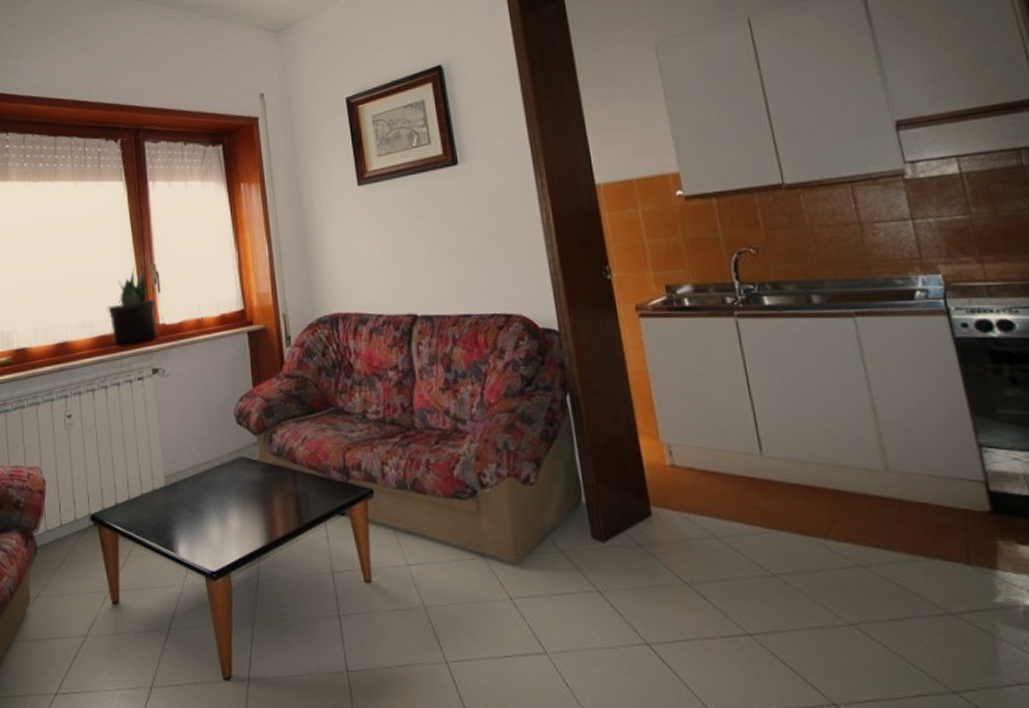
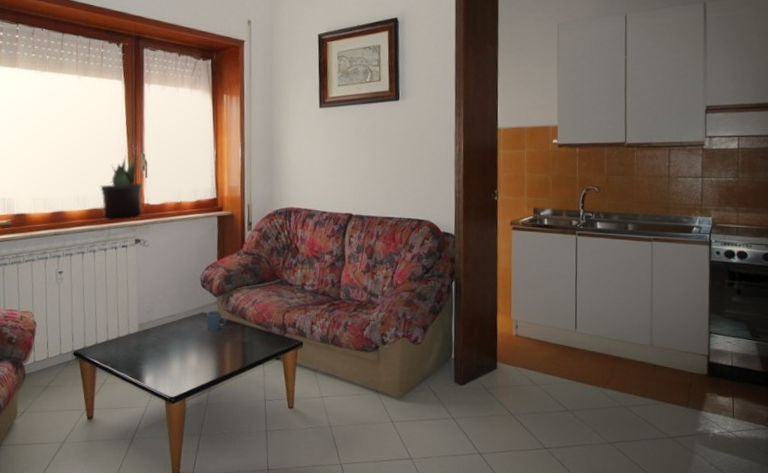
mug: none [247,454,272,481] -> present [207,311,226,332]

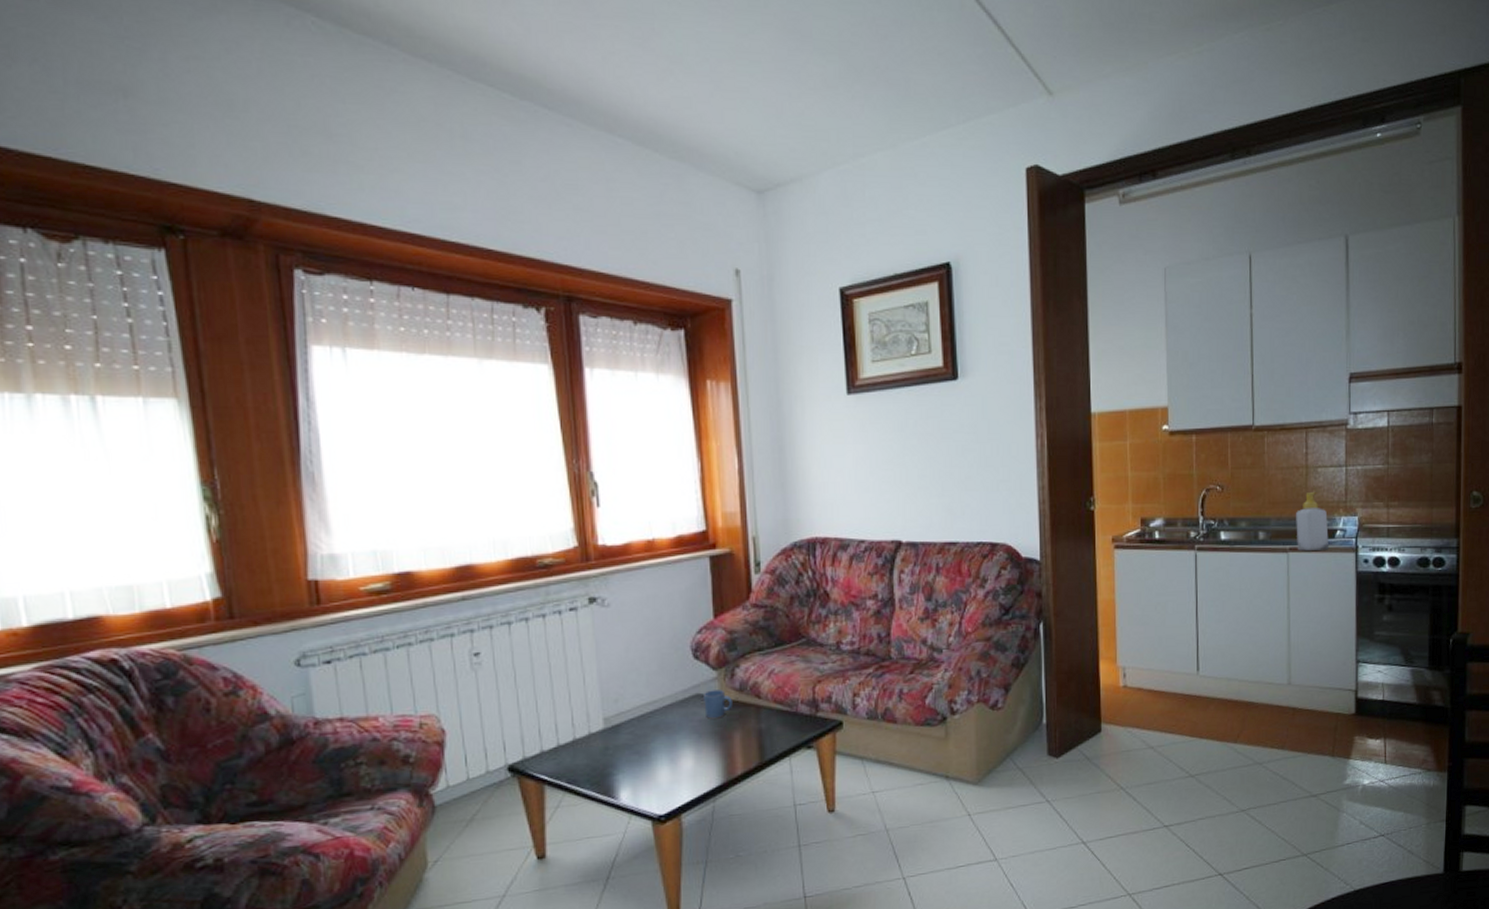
planter: present [99,156,143,221] -> none [527,476,596,574]
soap bottle: none [659,195,687,243] -> present [1296,491,1330,552]

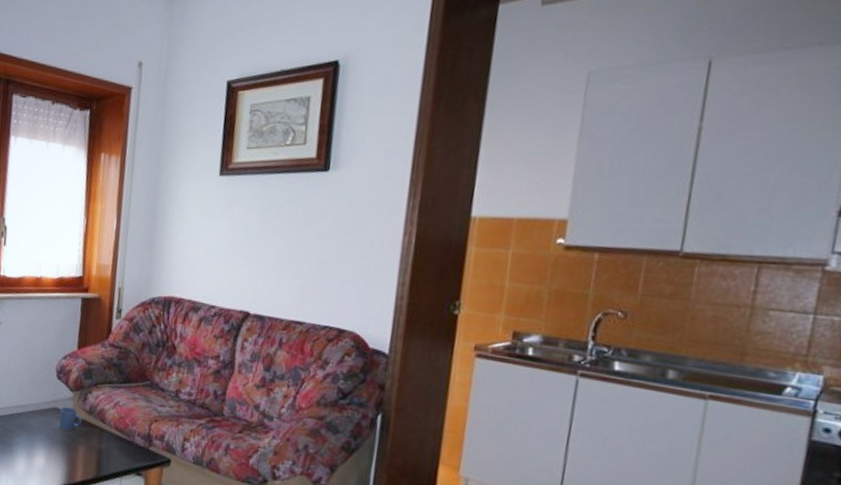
soap bottle: present [1296,491,1330,552] -> none [721,336,775,408]

